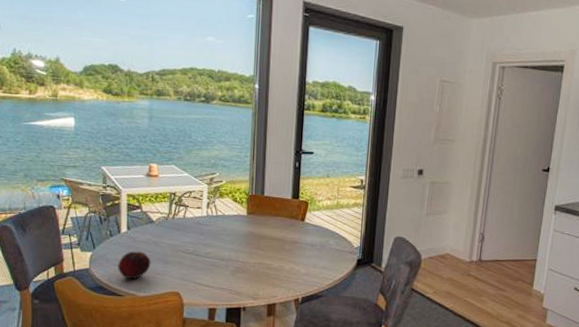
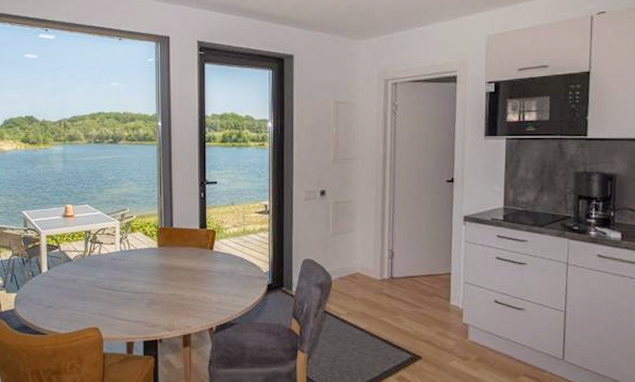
fruit: present [118,251,151,280] -> none [40,290,71,318]

